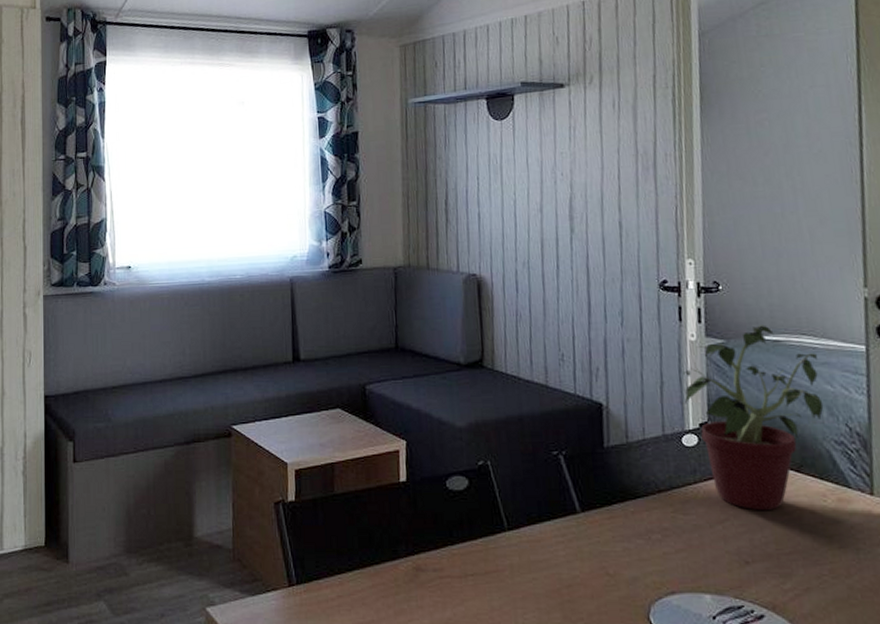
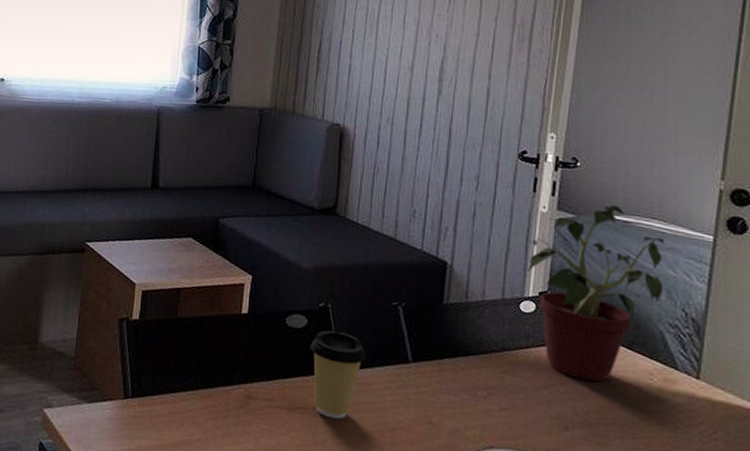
coffee cup: none [474,489,534,582] -> present [310,330,367,419]

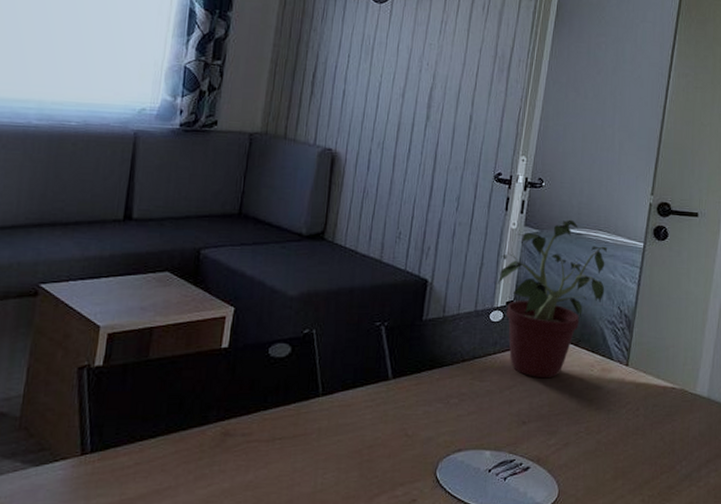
coffee cup: present [310,330,367,419] -> none [292,357,349,444]

